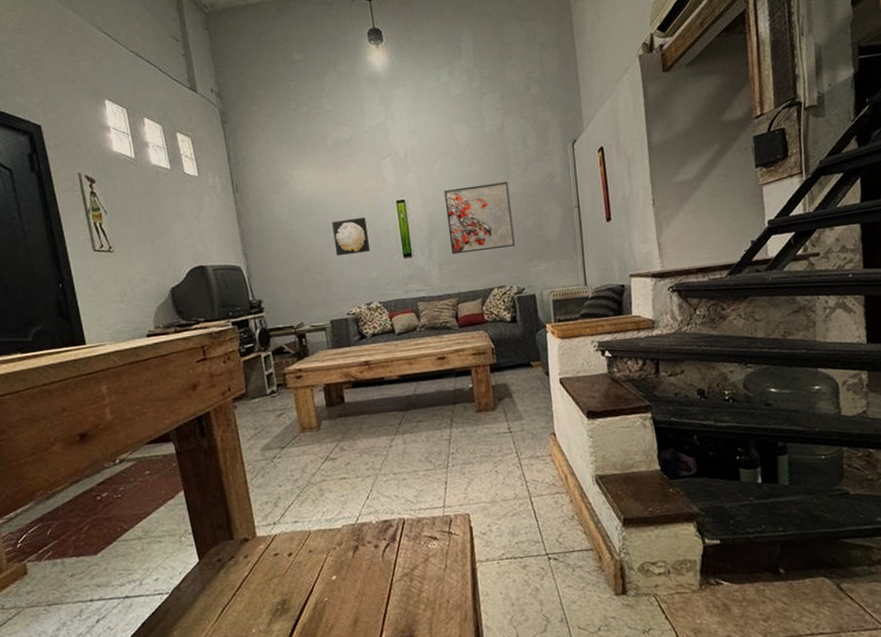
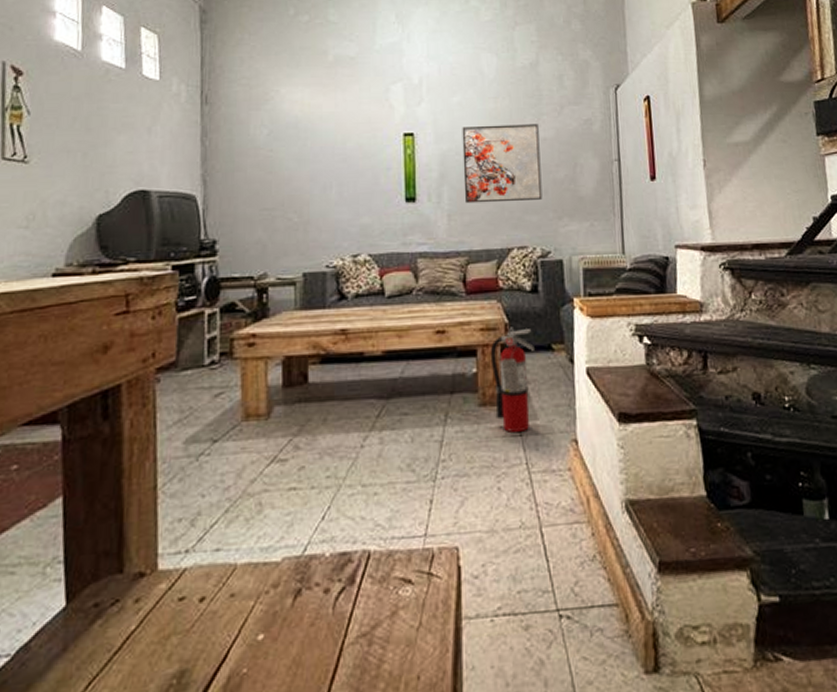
wall art: present [332,217,371,257] -> none [321,150,365,194]
fire extinguisher: none [481,350,518,431] -> present [490,327,534,434]

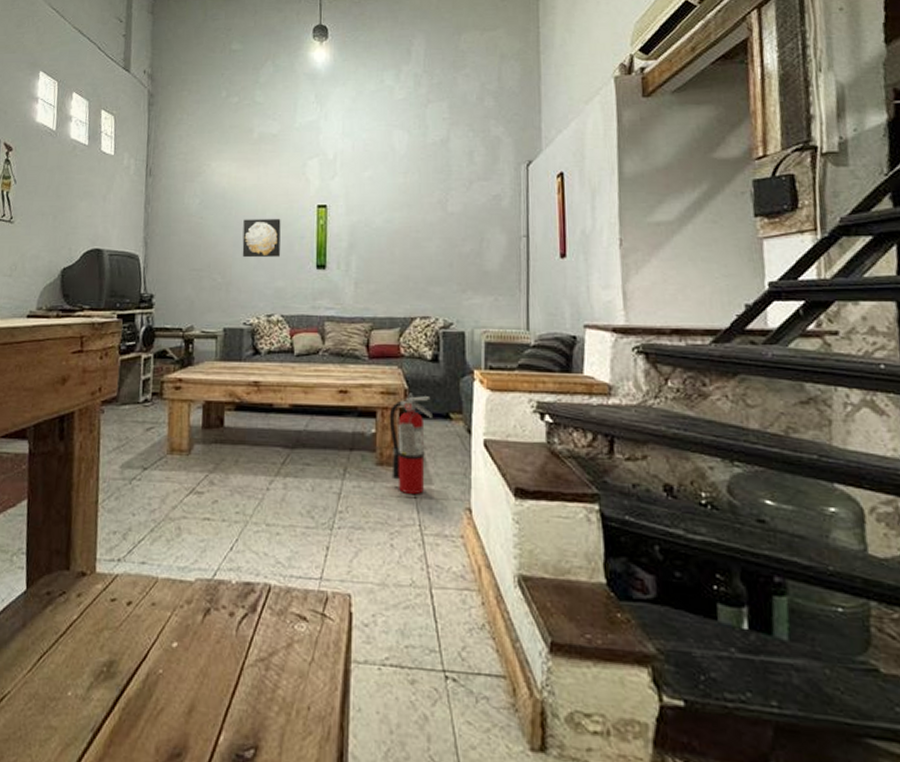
wall art: none [321,150,365,194] -> present [242,219,281,258]
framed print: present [462,124,543,204] -> none [371,199,447,273]

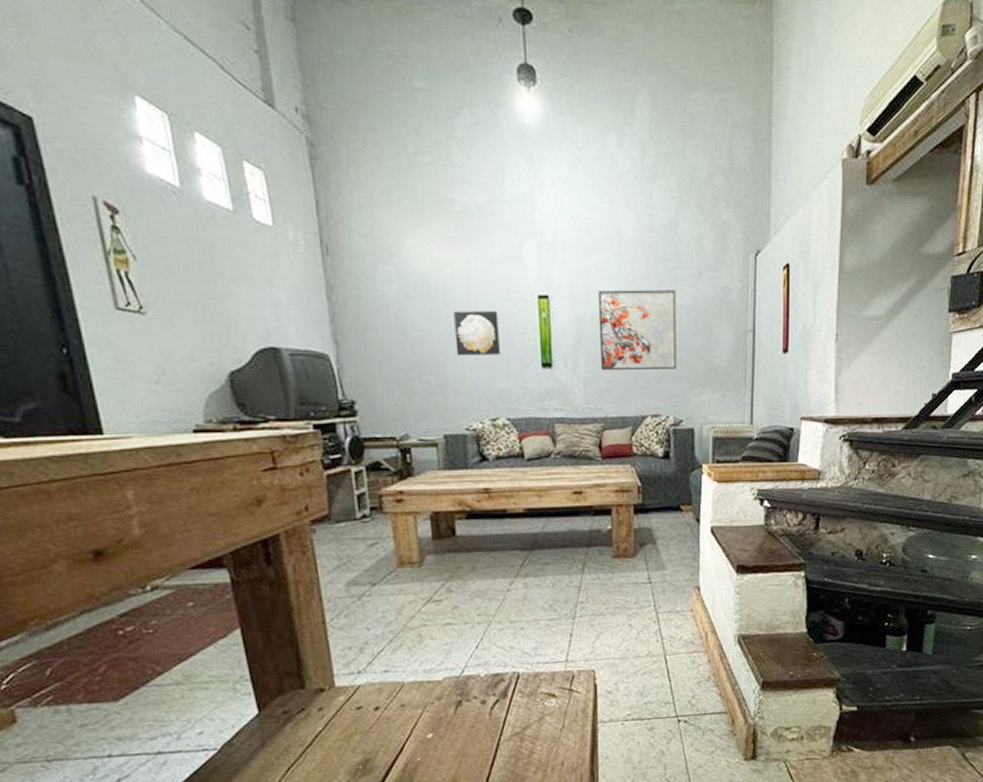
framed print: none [371,199,447,273] -> present [598,289,677,371]
fire extinguisher: present [389,393,432,495] -> none [623,489,664,581]

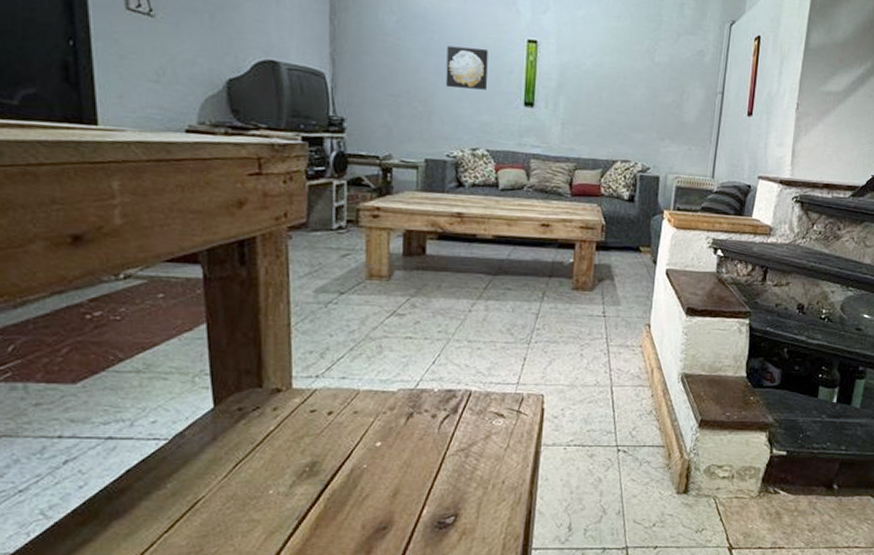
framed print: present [598,289,677,371] -> none [578,41,655,120]

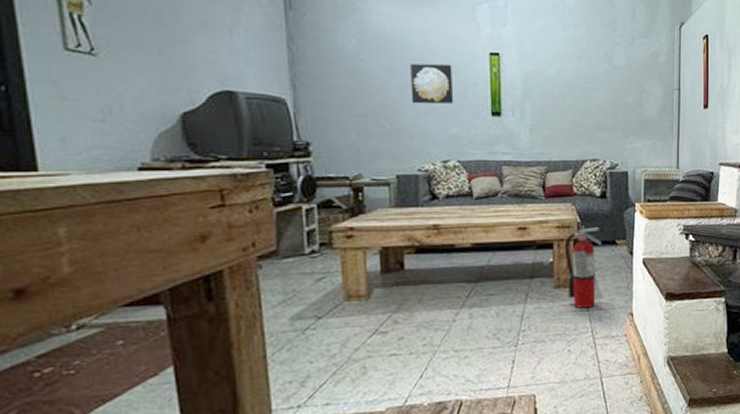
fire extinguisher: none [585,228,625,315] -> present [564,225,601,309]

